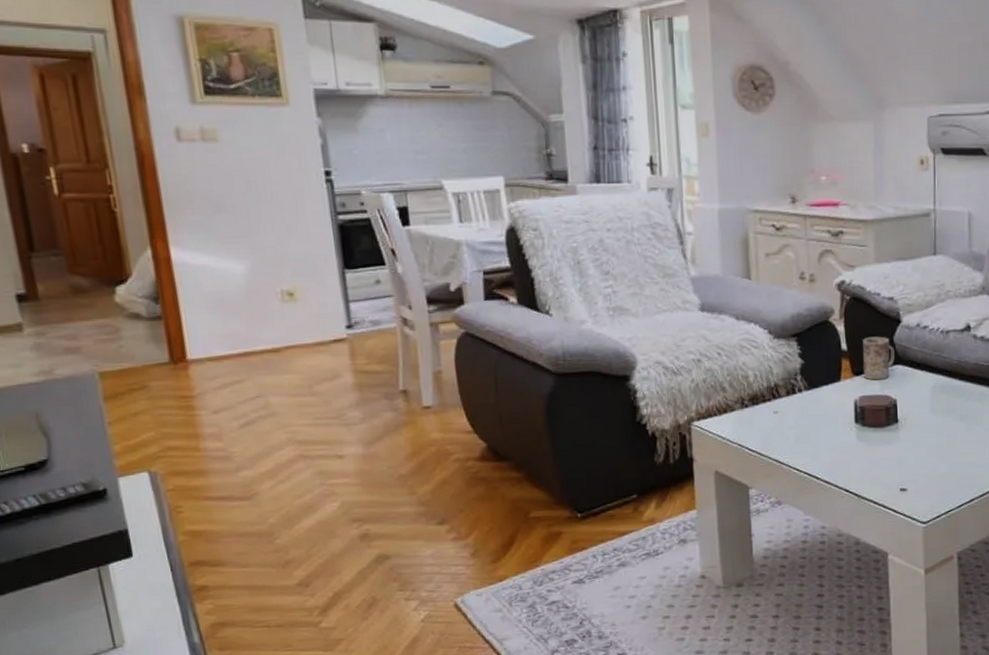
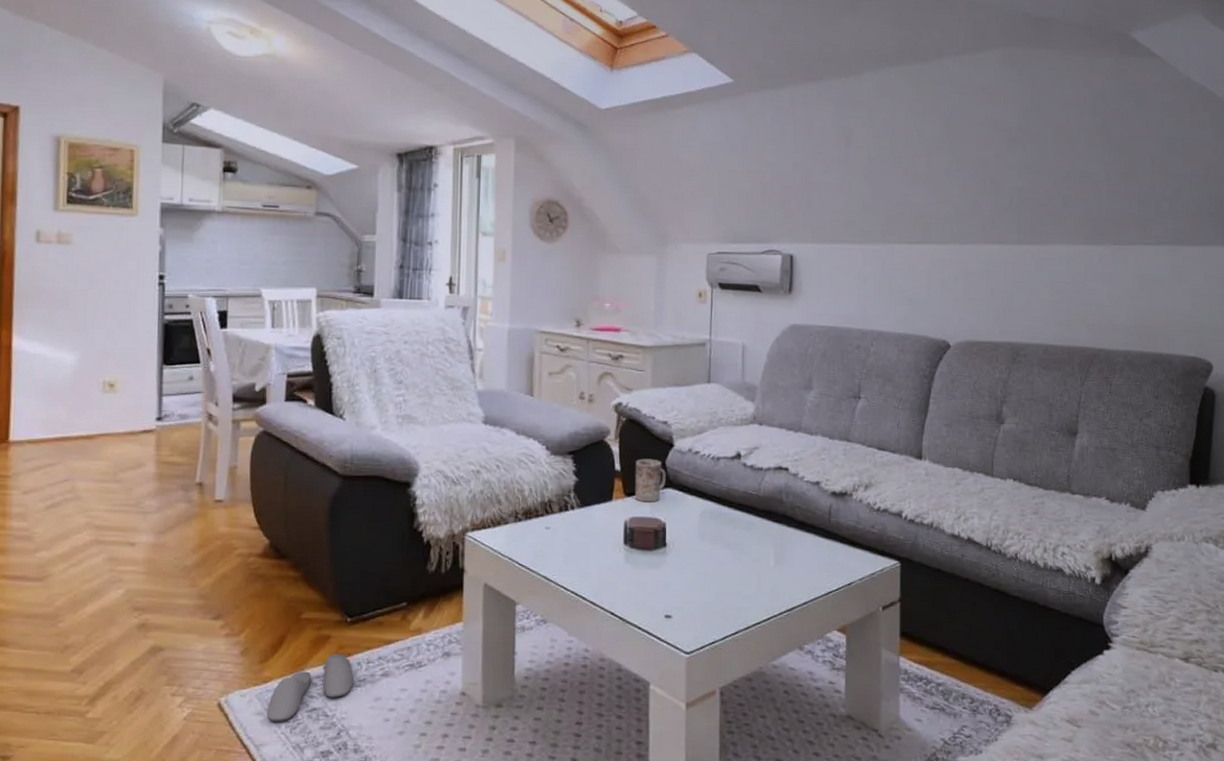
slippers: none [506,548,591,617] -> present [267,653,354,721]

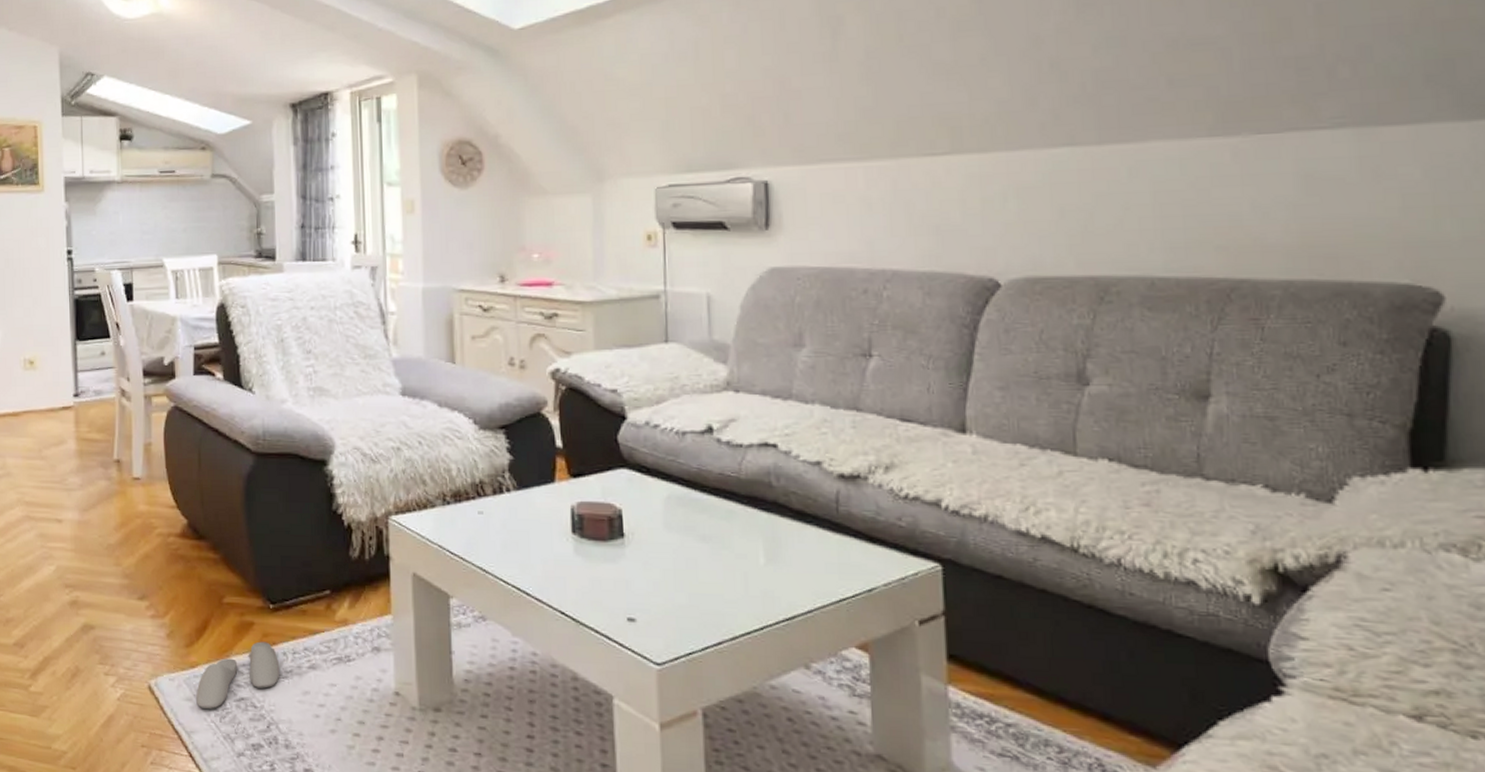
mug: present [634,458,666,502] -> none [580,433,619,485]

